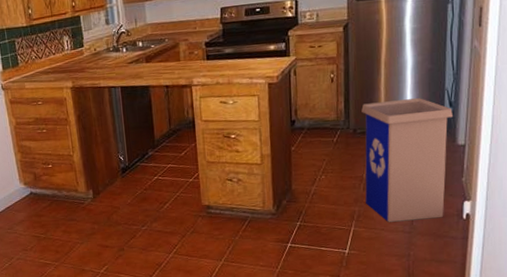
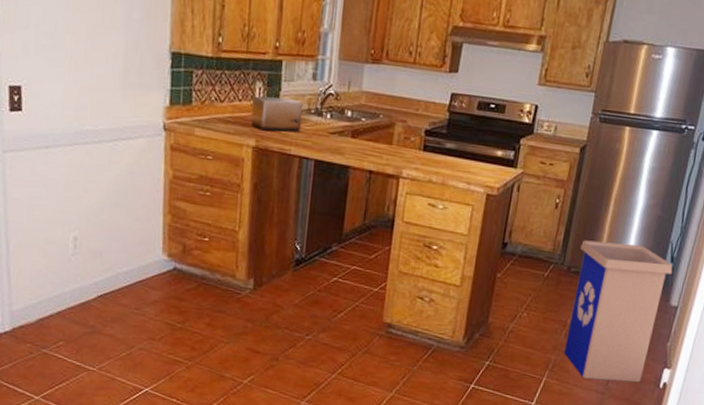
toaster: none [63,43,105,73] -> present [250,95,304,132]

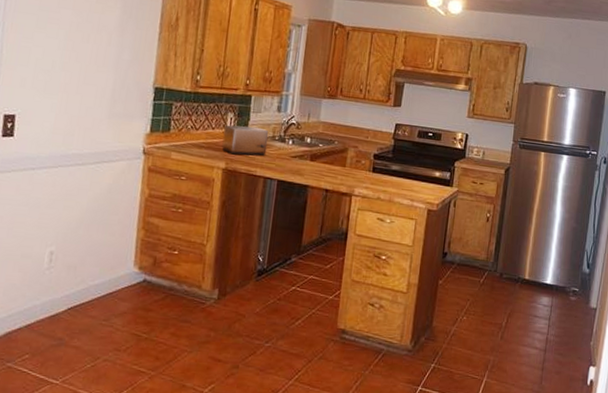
recycling bin: present [564,240,673,383] -> none [501,249,589,381]

